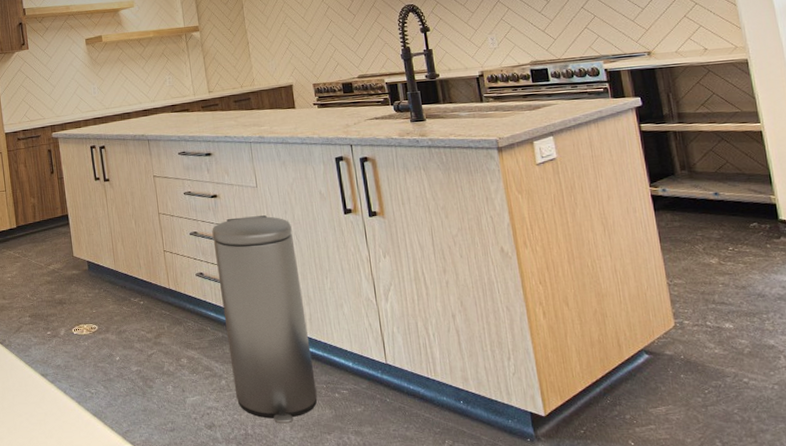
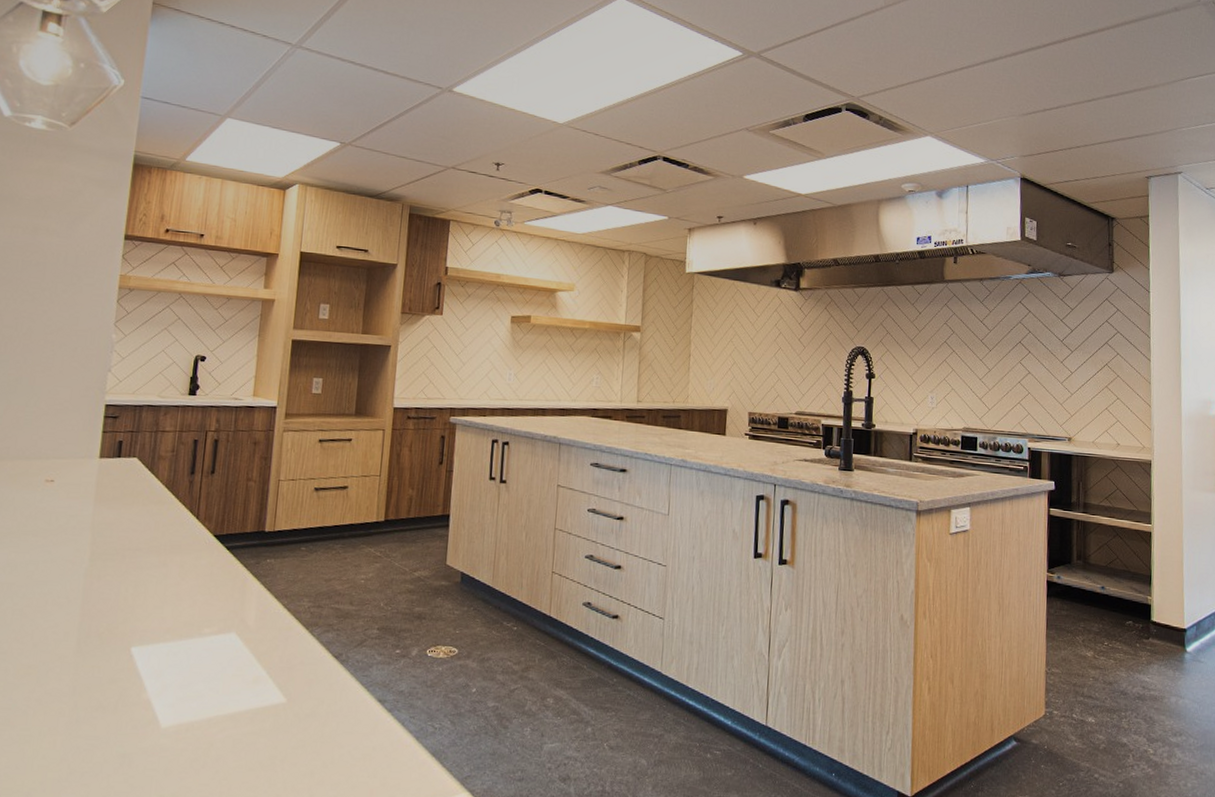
pedal bin: present [212,215,318,424] -> none [600,545,697,783]

